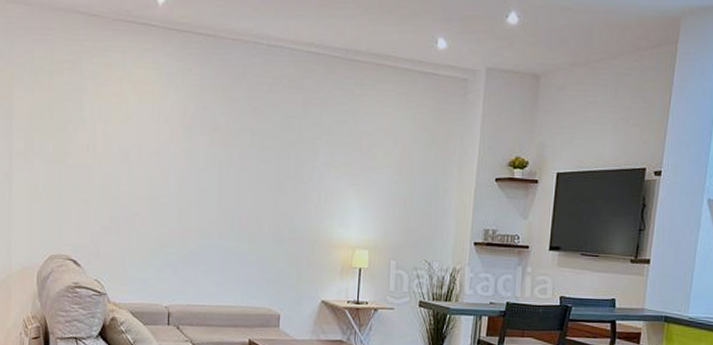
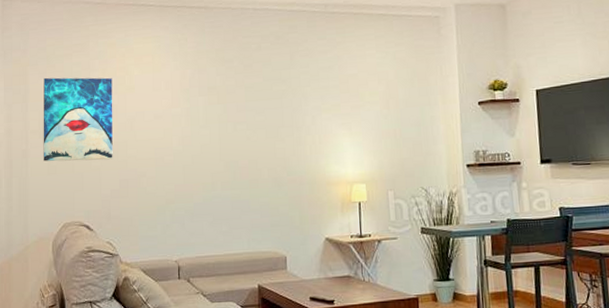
wall art: none [28,94,107,194] -> present [43,77,113,162]

